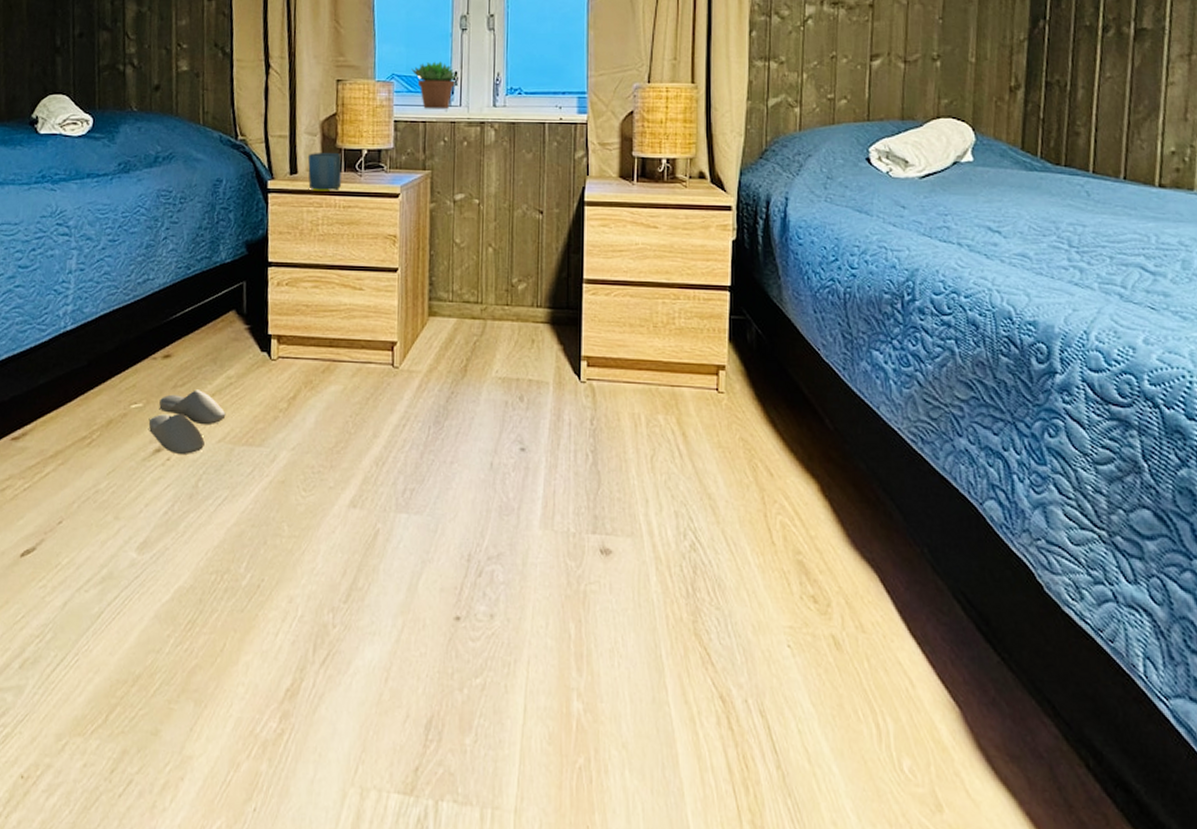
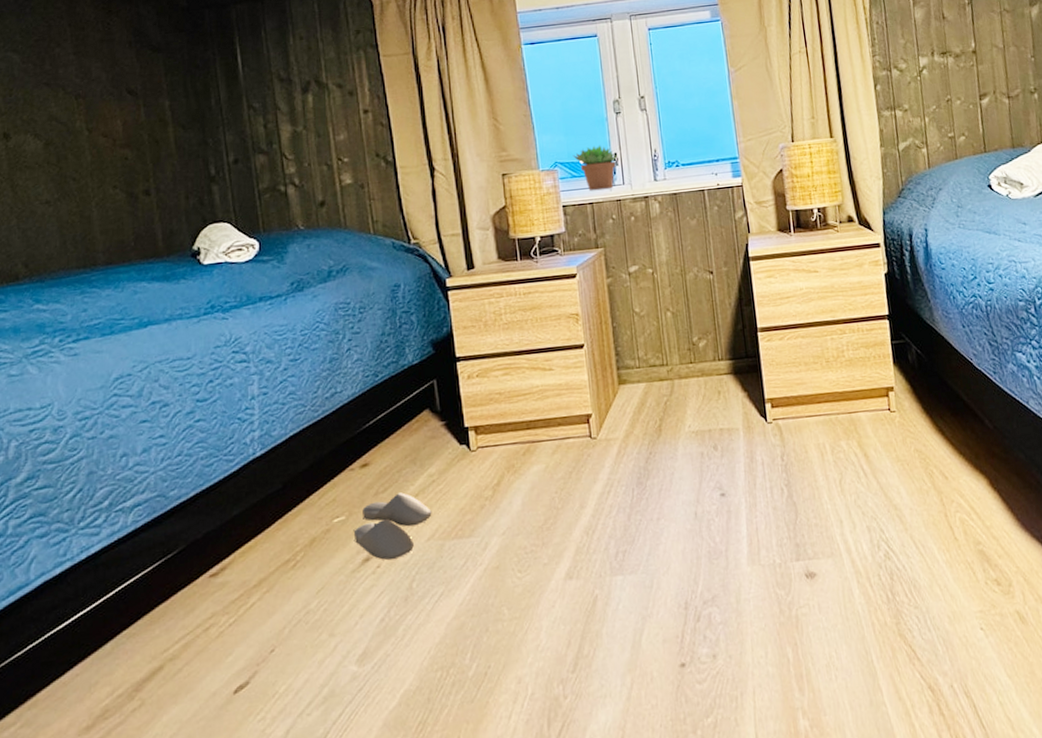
mug: present [308,152,342,190] -> none [484,243,520,282]

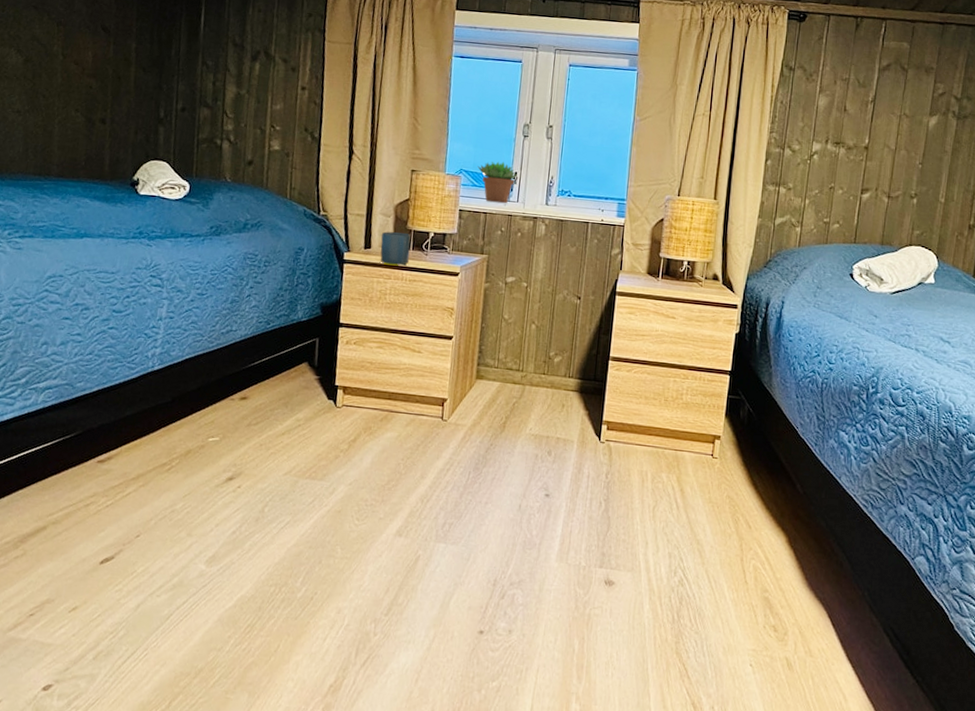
slippers: present [353,492,432,560] -> none [223,428,293,484]
mug: none [484,243,520,282] -> present [380,231,411,265]

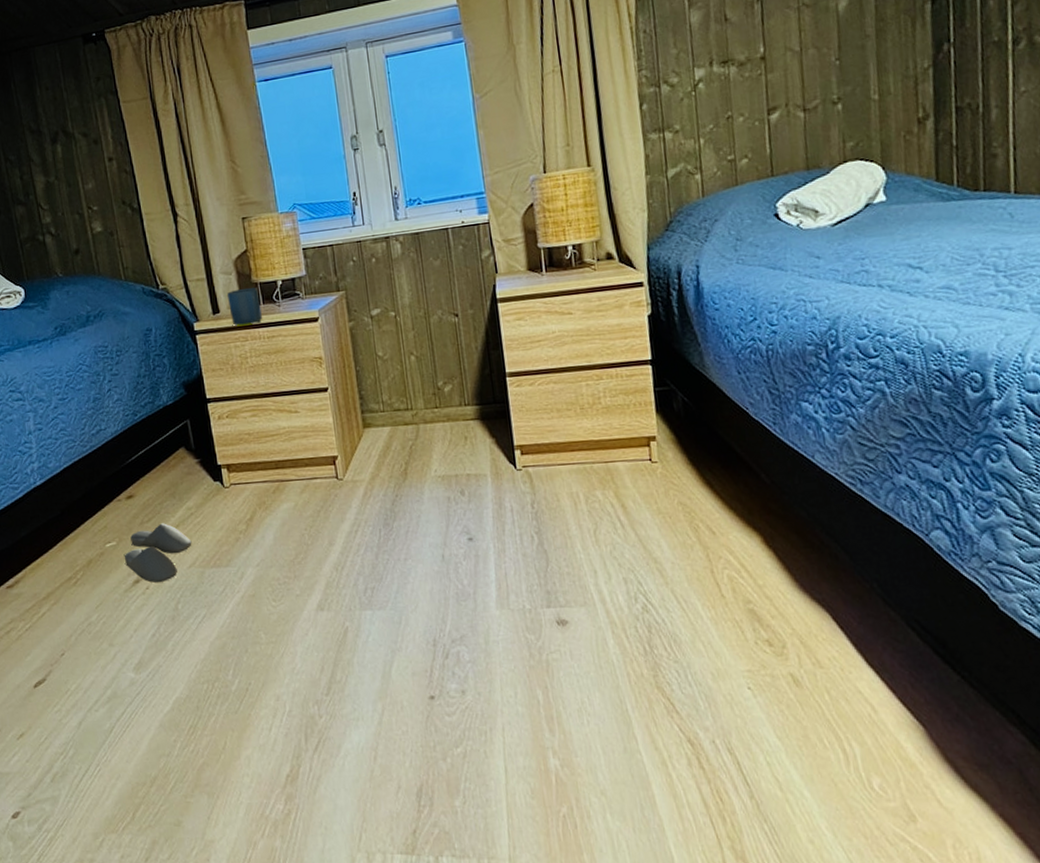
slippers: none [223,428,293,484] -> present [124,523,192,583]
succulent plant: present [477,161,518,204] -> none [311,184,357,233]

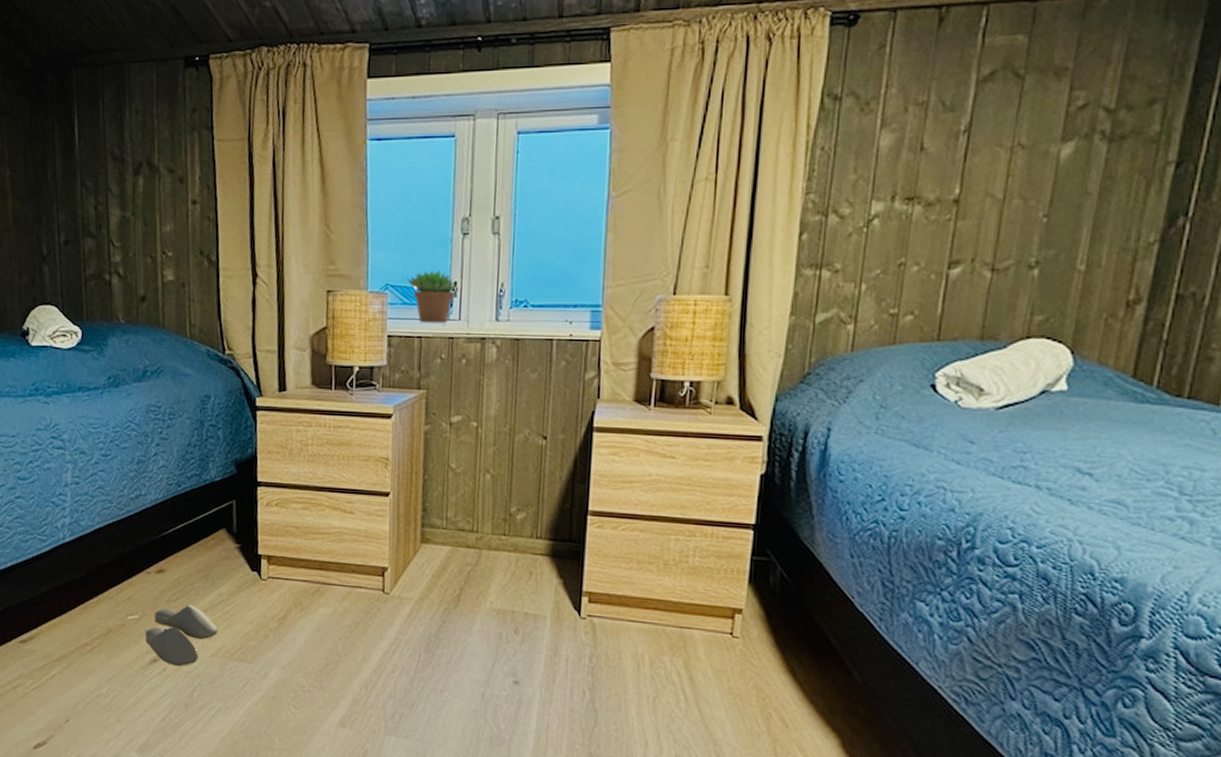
mug: present [227,287,263,326] -> none [297,368,333,409]
succulent plant: none [311,184,357,233] -> present [407,270,458,324]

